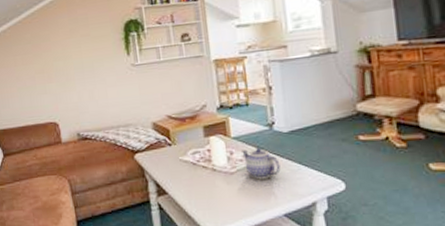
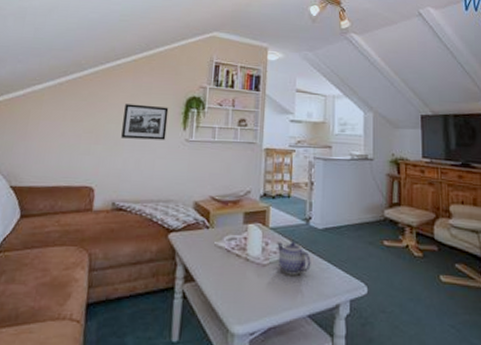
picture frame: none [67,35,112,73] -> present [121,104,169,140]

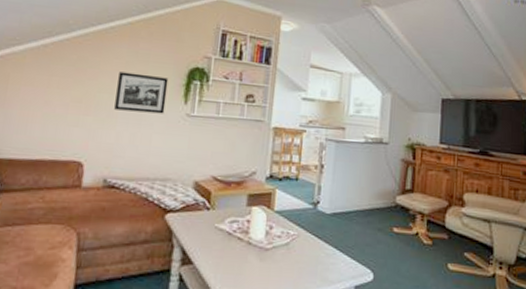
teapot: present [277,241,311,275] -> none [282,225,317,260]

